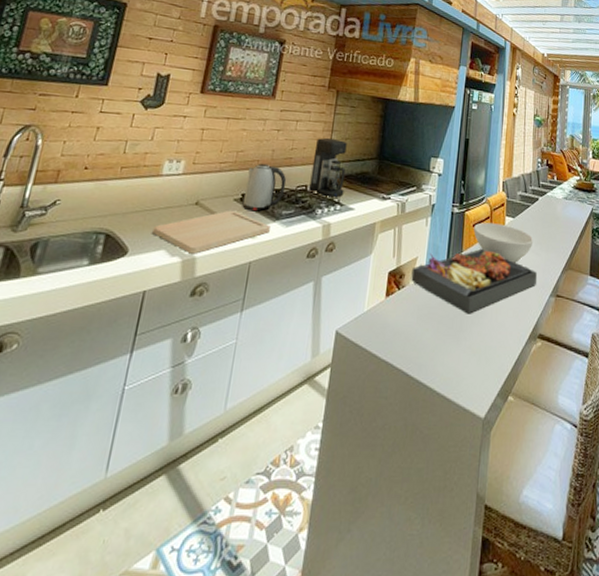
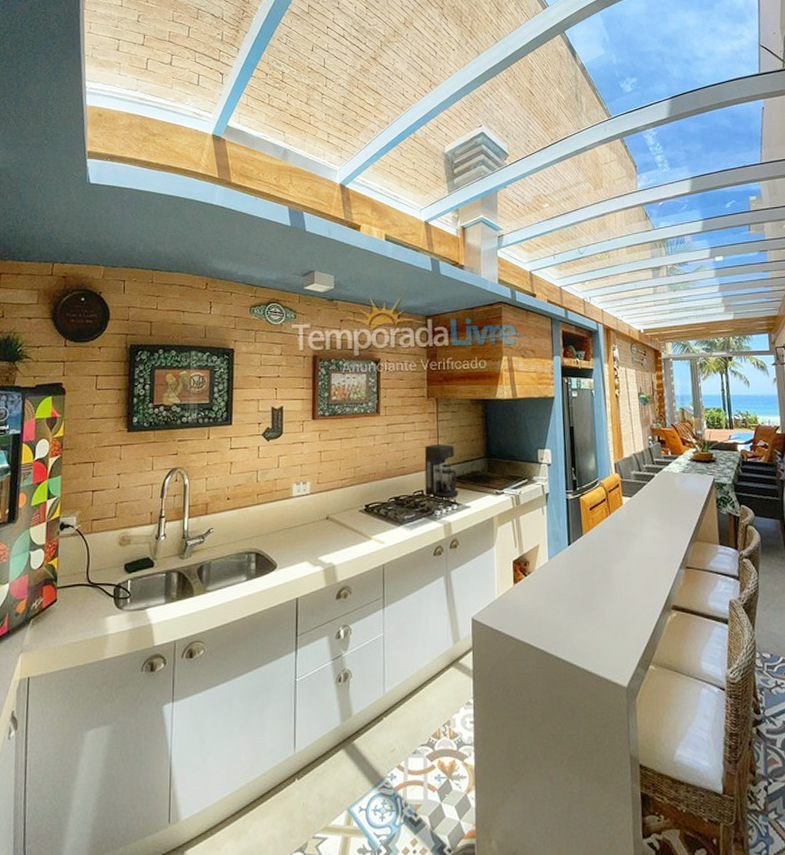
cutting board: present [152,210,271,254] -> none [294,520,396,563]
kettle: present [242,163,287,212] -> none [366,475,404,520]
food platter: present [411,248,538,314] -> none [535,530,664,593]
bowl: present [474,222,534,263] -> none [591,504,655,541]

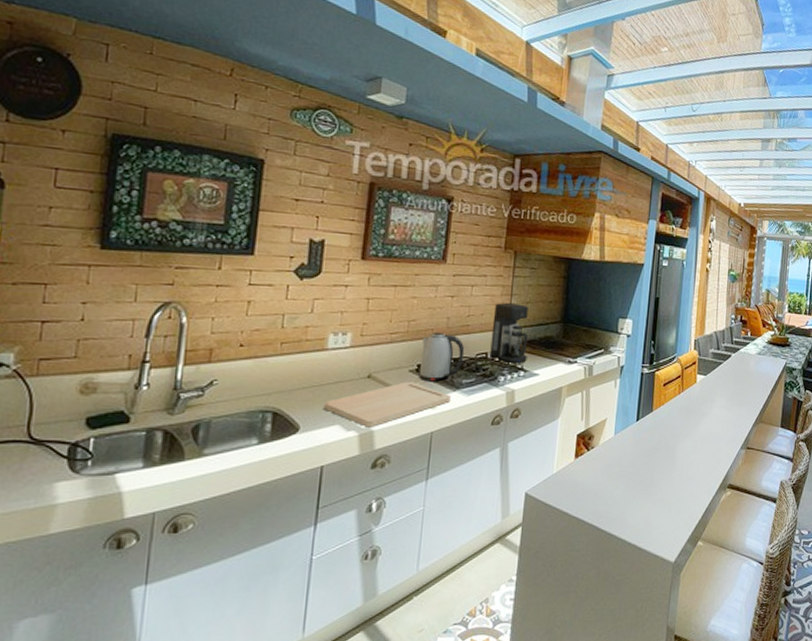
cutting board: none [294,520,396,563] -> present [324,381,451,427]
kettle: none [366,475,404,520] -> present [418,332,465,382]

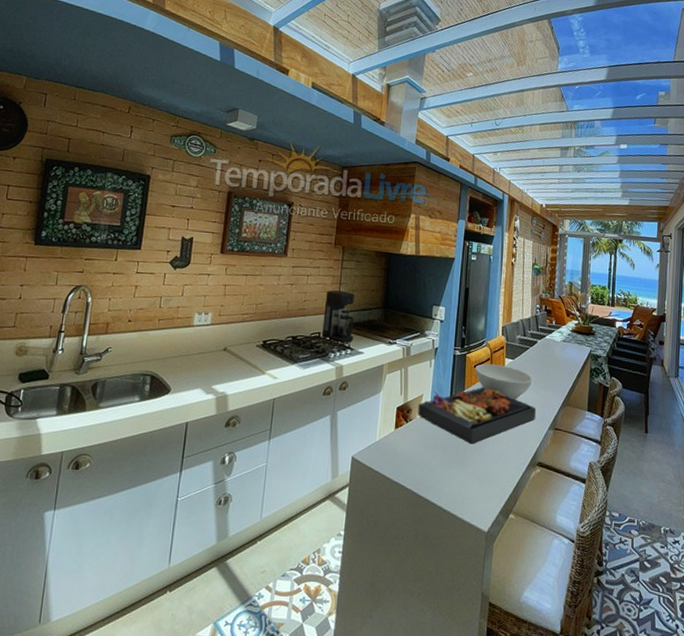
cutting board: present [324,381,451,427] -> none [189,354,290,392]
kettle: present [418,332,465,382] -> none [264,314,302,356]
food platter: none [600,407,729,470] -> present [417,387,537,444]
bowl: none [664,381,725,419] -> present [475,364,533,400]

